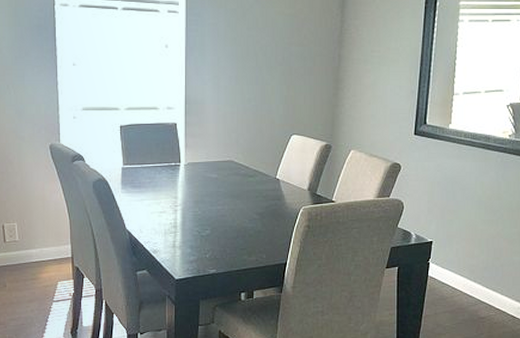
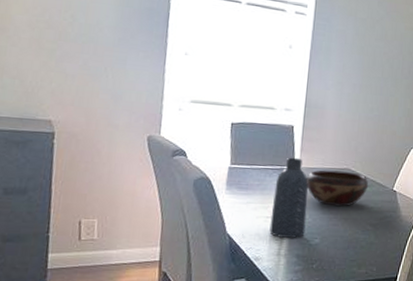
vase: none [164,154,196,230] -> present [269,157,308,238]
decorative bowl: none [192,163,252,198] -> present [306,170,369,207]

